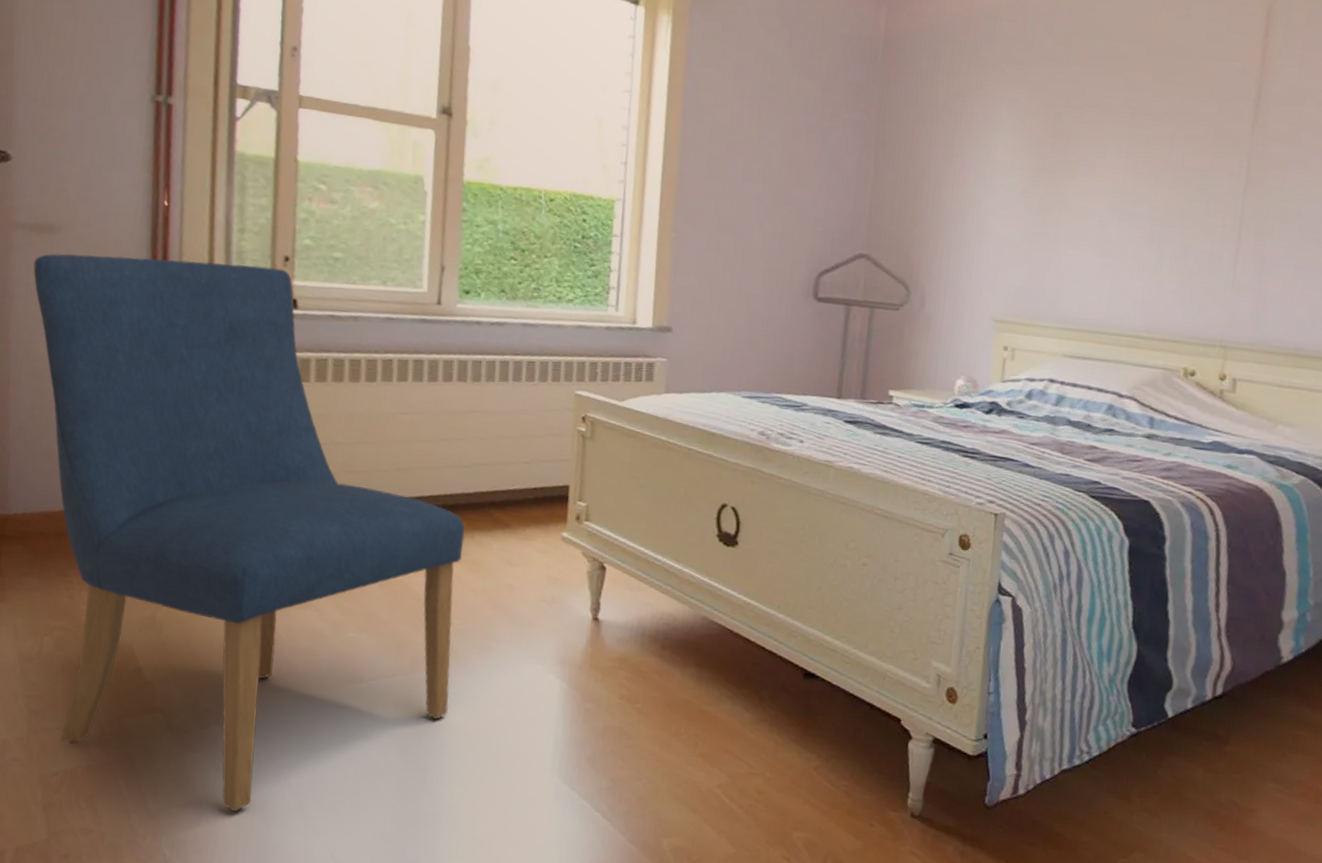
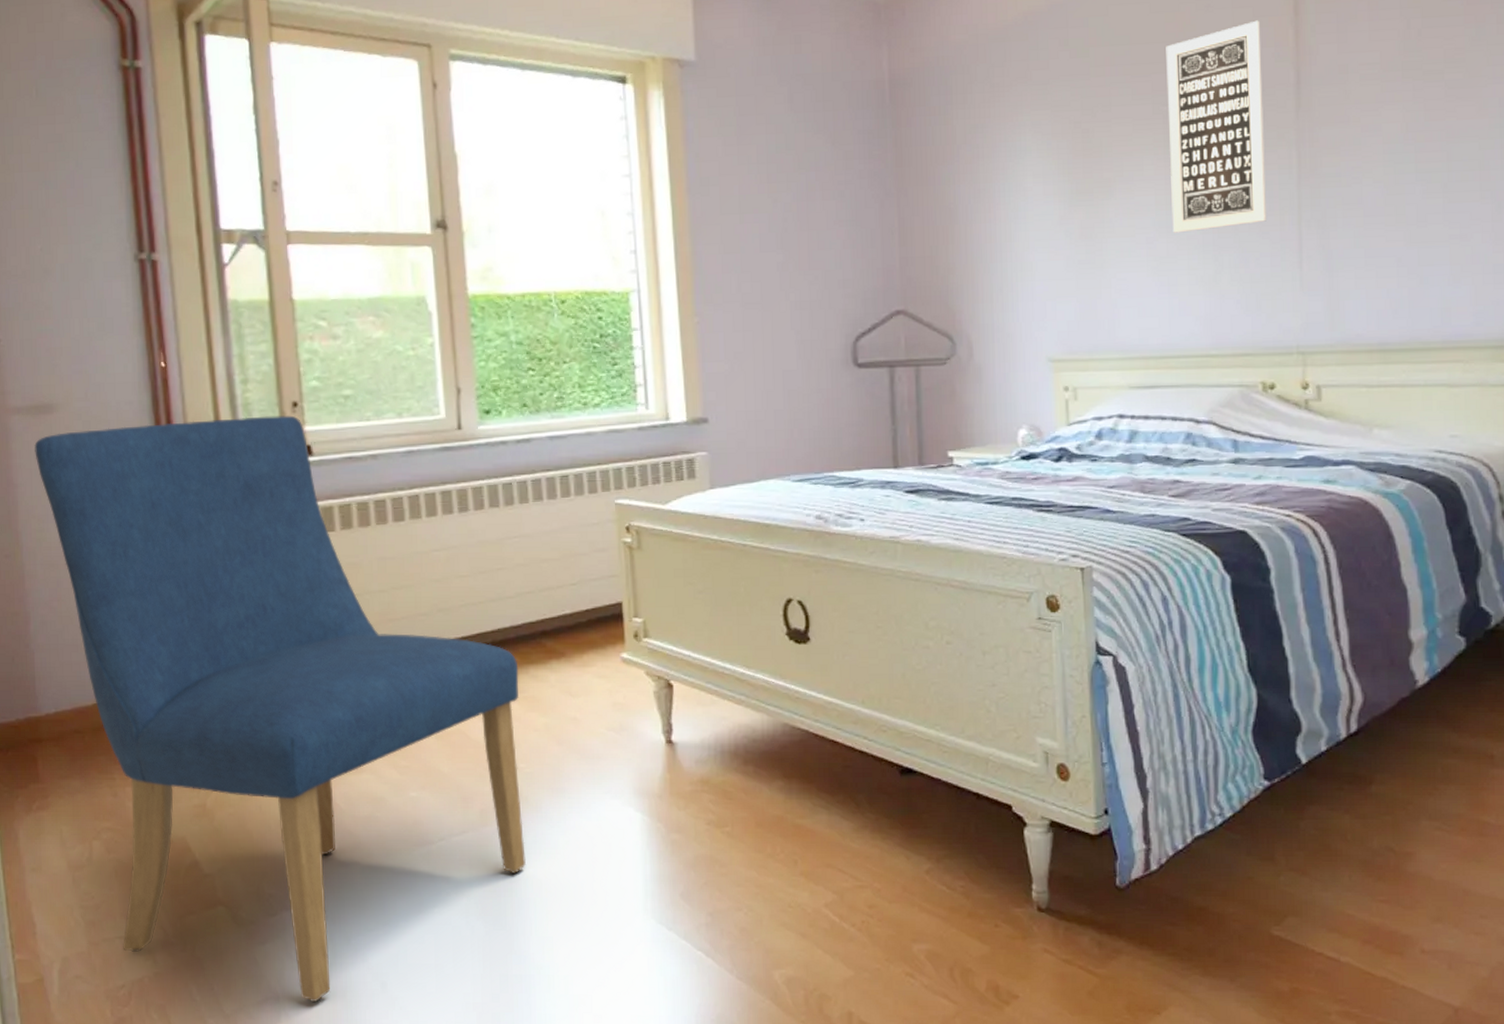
wall art: none [1124,35,1233,222] -> present [1166,20,1266,233]

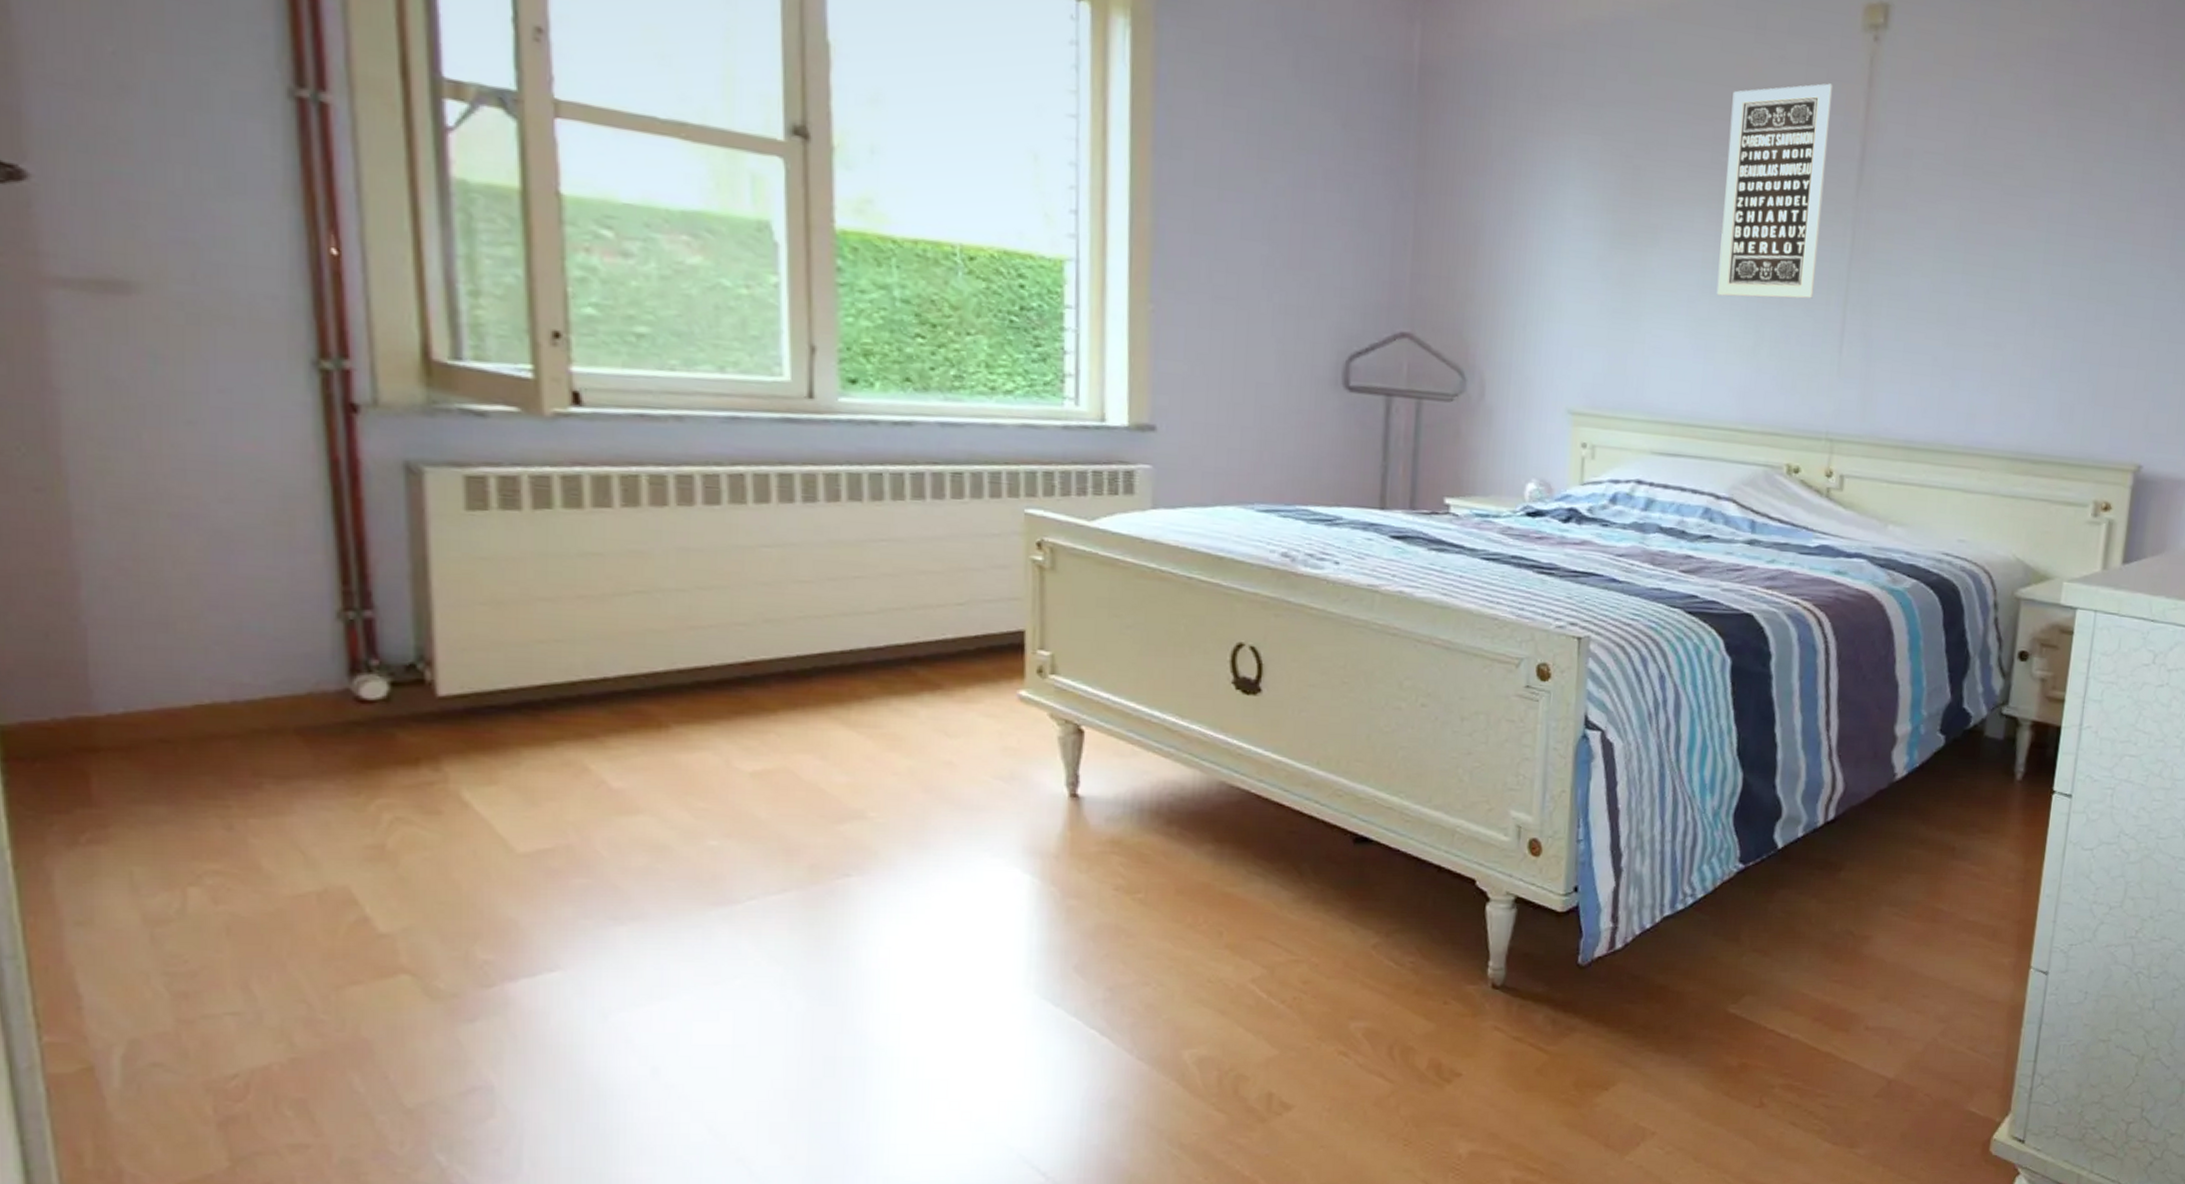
chair: present [34,415,527,1002] -> none [94,324,876,1091]

